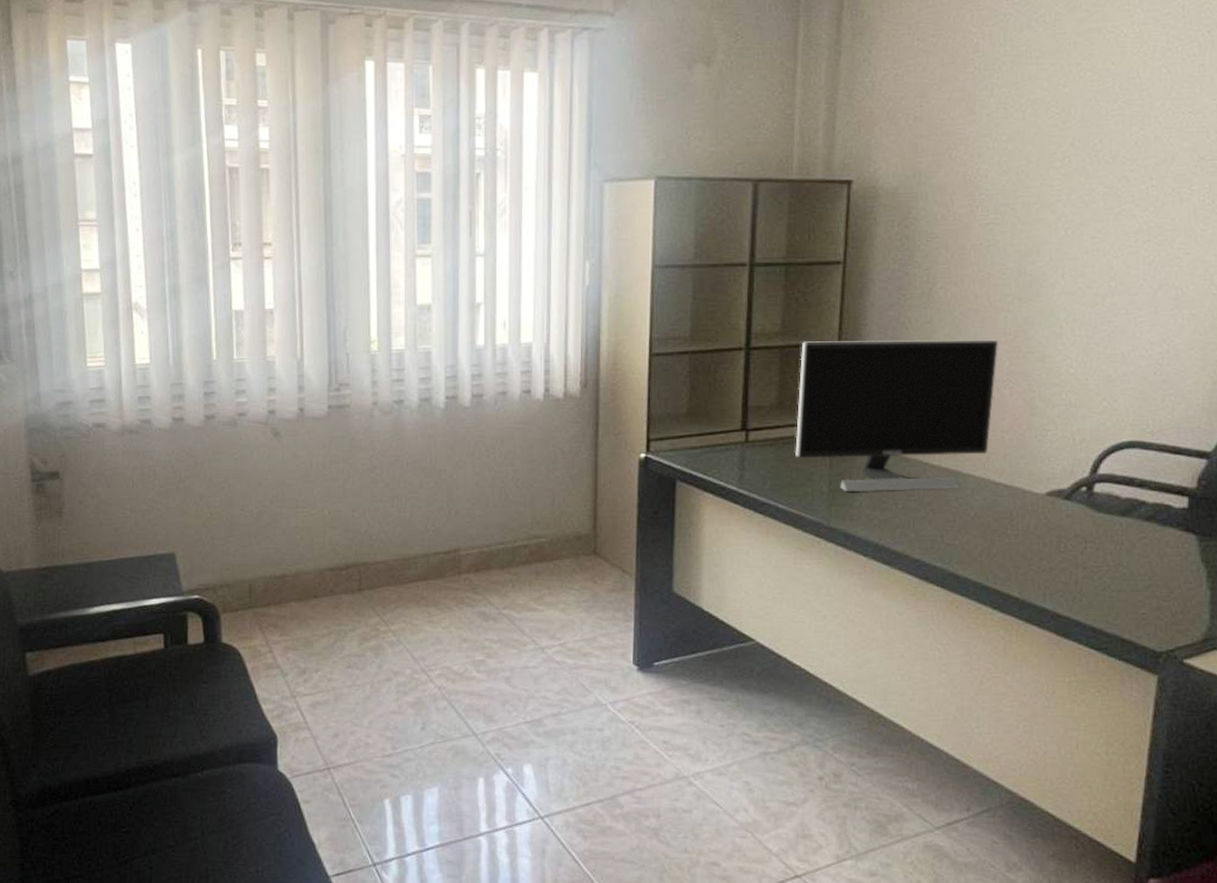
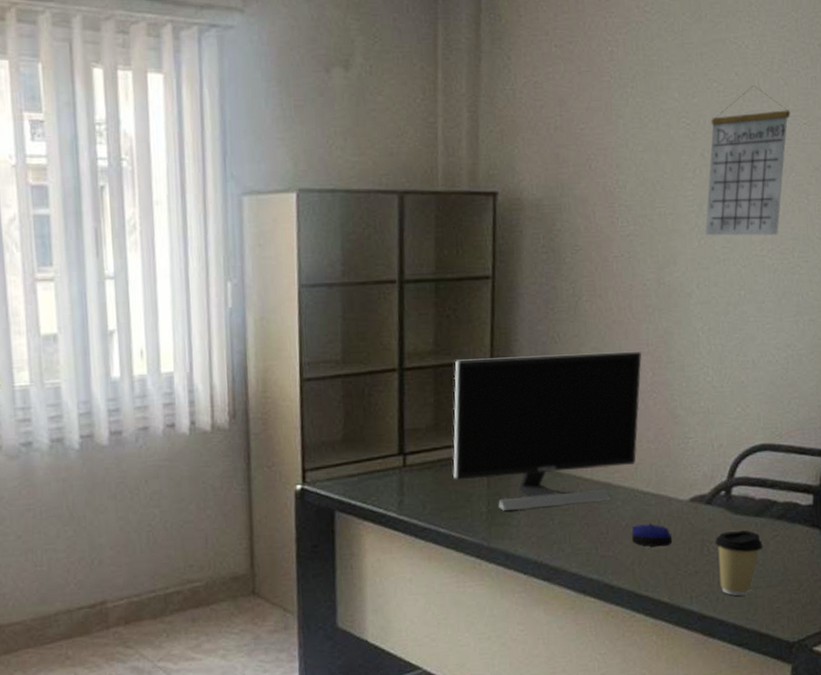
computer mouse: none [981,514,1026,540] -> present [632,523,673,547]
calendar: none [1072,73,1174,227] -> present [705,85,791,237]
coffee cup: none [1073,530,1128,598] -> present [715,530,763,596]

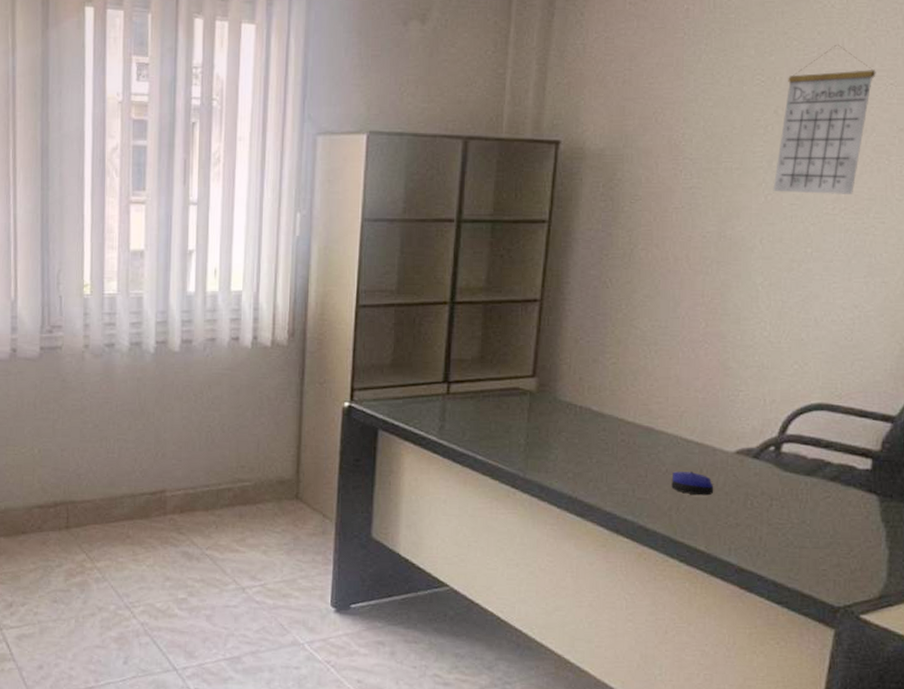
monitor: present [452,351,642,511] -> none [495,297,695,446]
coffee cup: present [715,530,763,596] -> none [760,488,812,554]

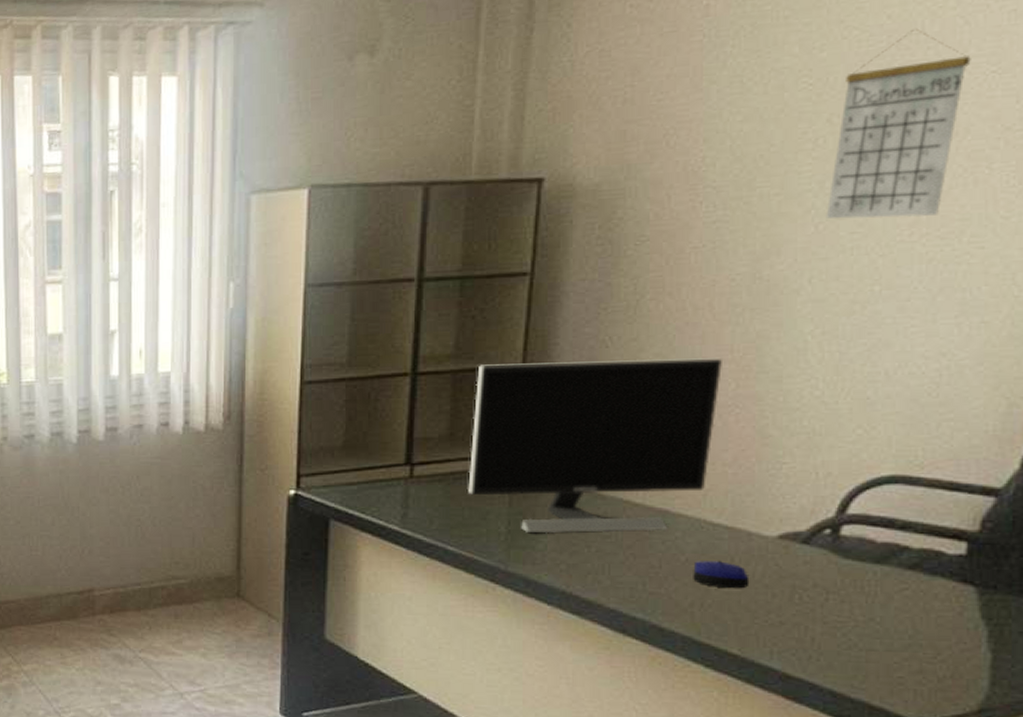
monitor: none [495,297,695,446] -> present [468,358,722,534]

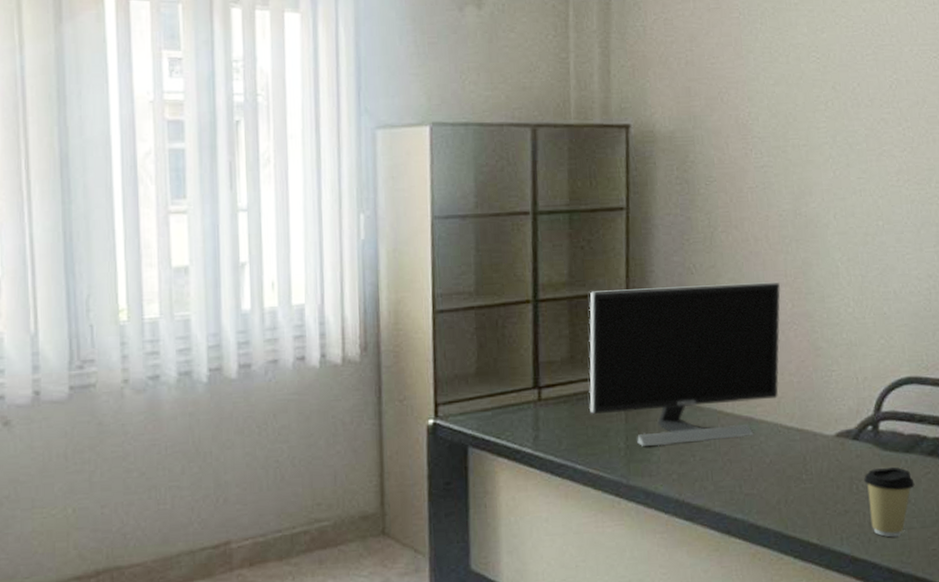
computer mouse: present [693,560,750,589] -> none [776,459,820,485]
coffee cup: none [811,579,883,658] -> present [864,467,915,538]
calendar: present [826,28,971,219] -> none [839,20,920,167]

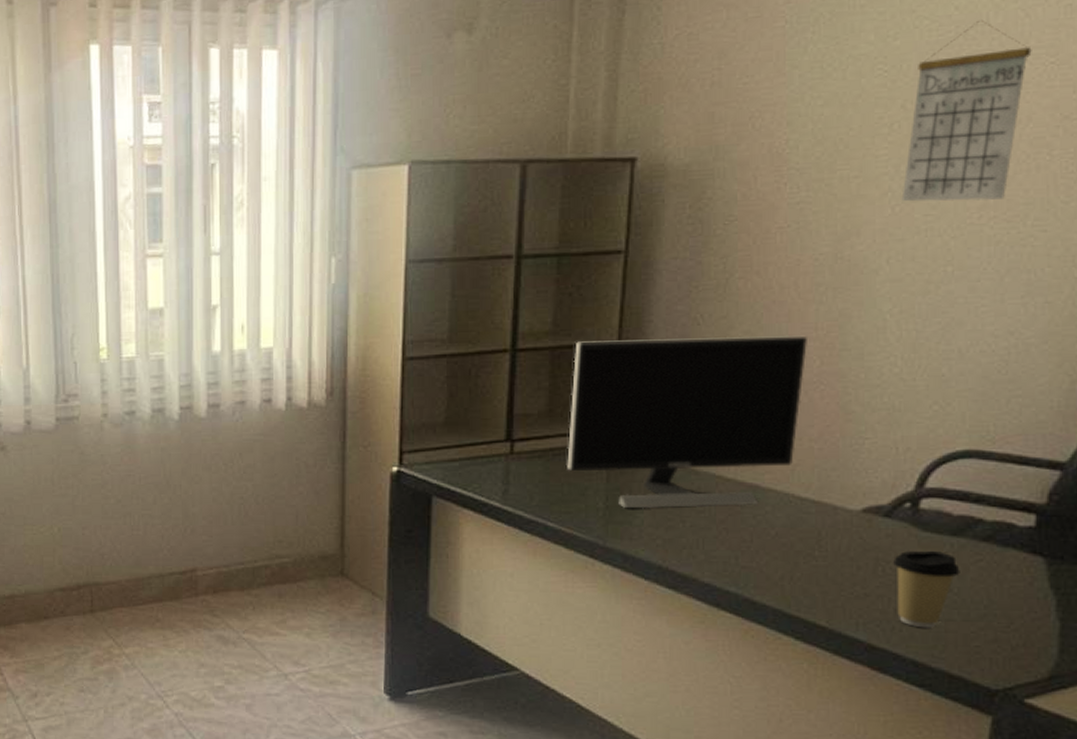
calendar: none [839,20,920,167] -> present [901,19,1032,202]

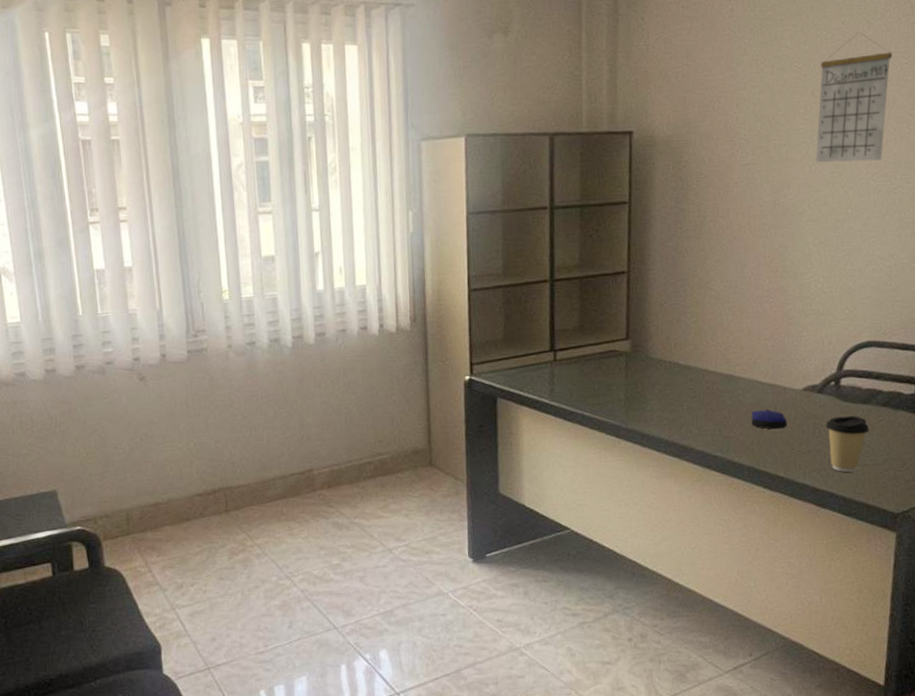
monitor: present [567,335,807,509] -> none [595,262,759,398]
computer mouse: none [782,533,836,562] -> present [751,409,788,430]

